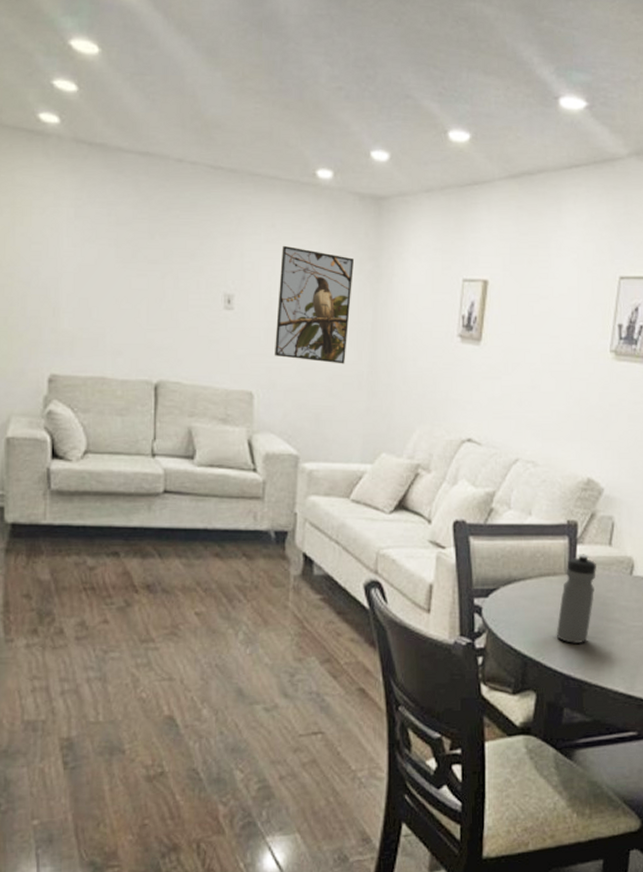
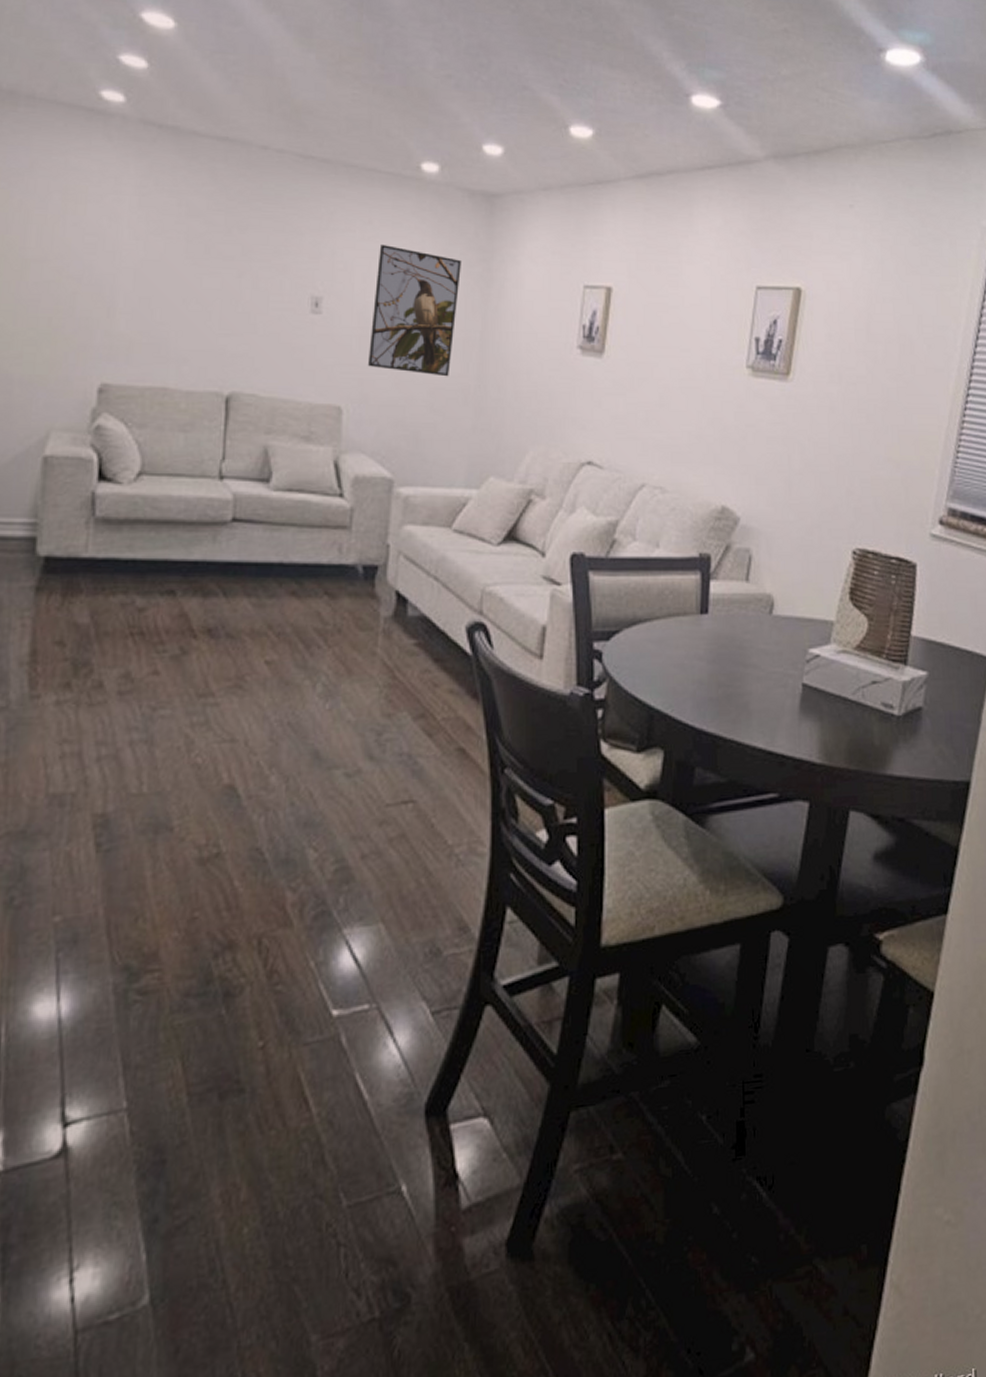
water bottle: present [556,554,596,643] -> none [686,591,732,693]

